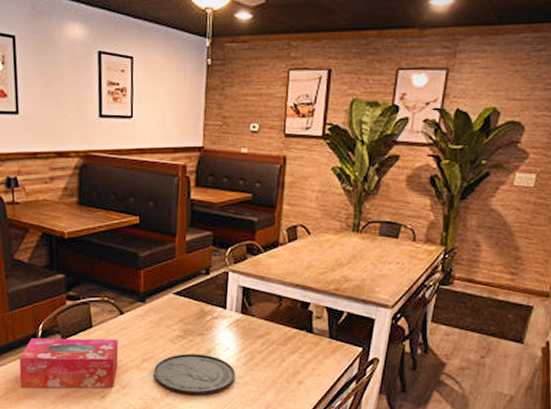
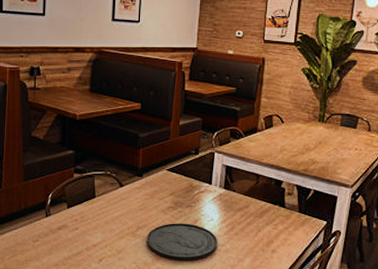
tissue box: present [19,338,119,388] -> none [27,206,117,252]

